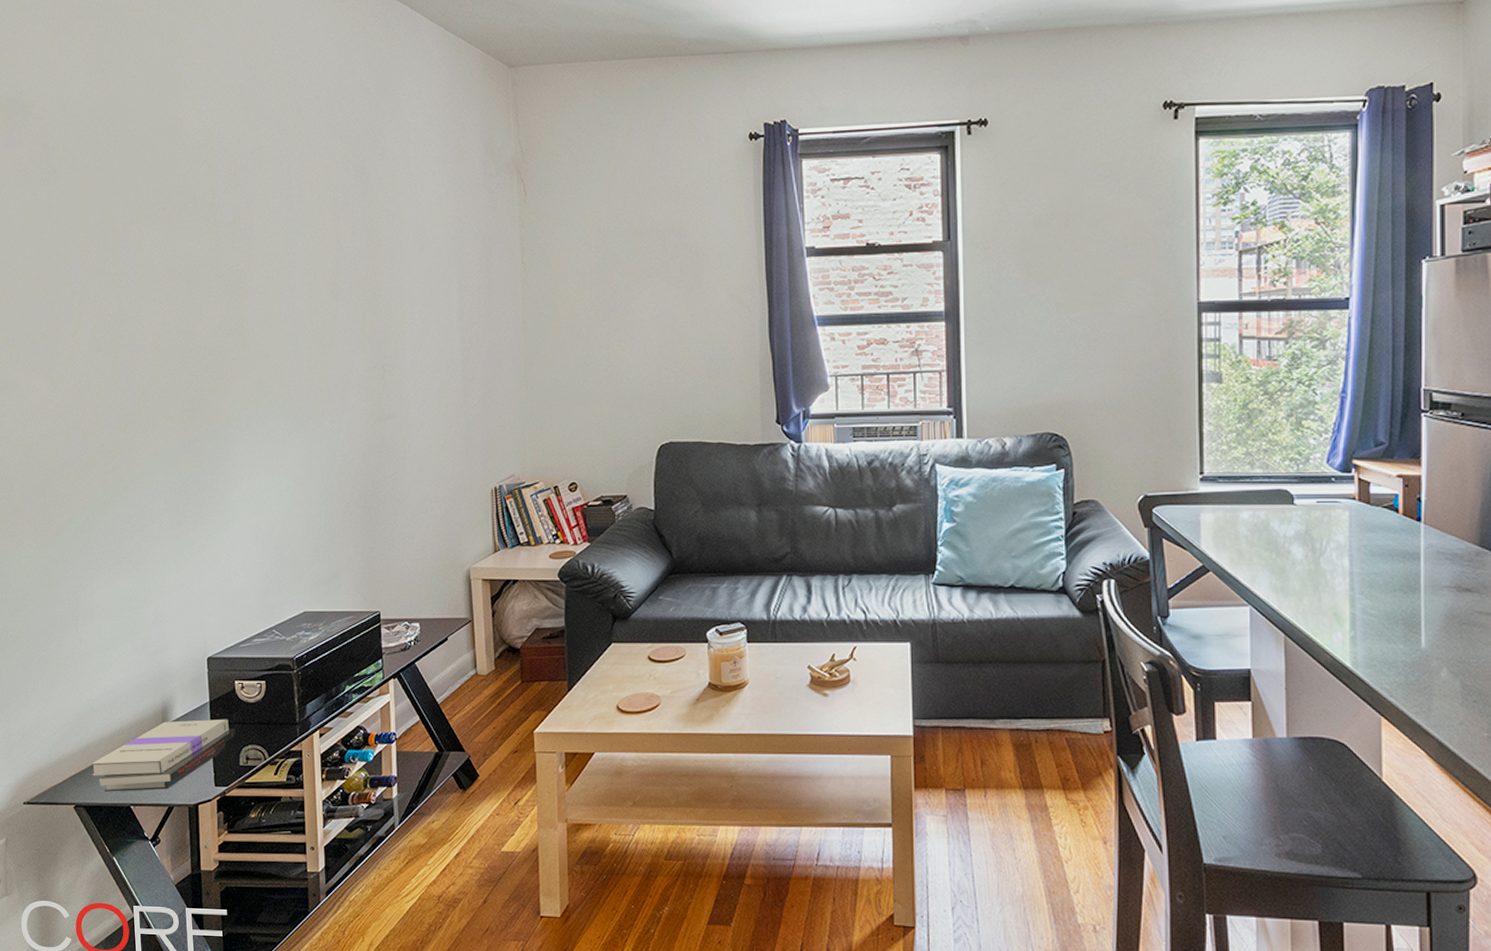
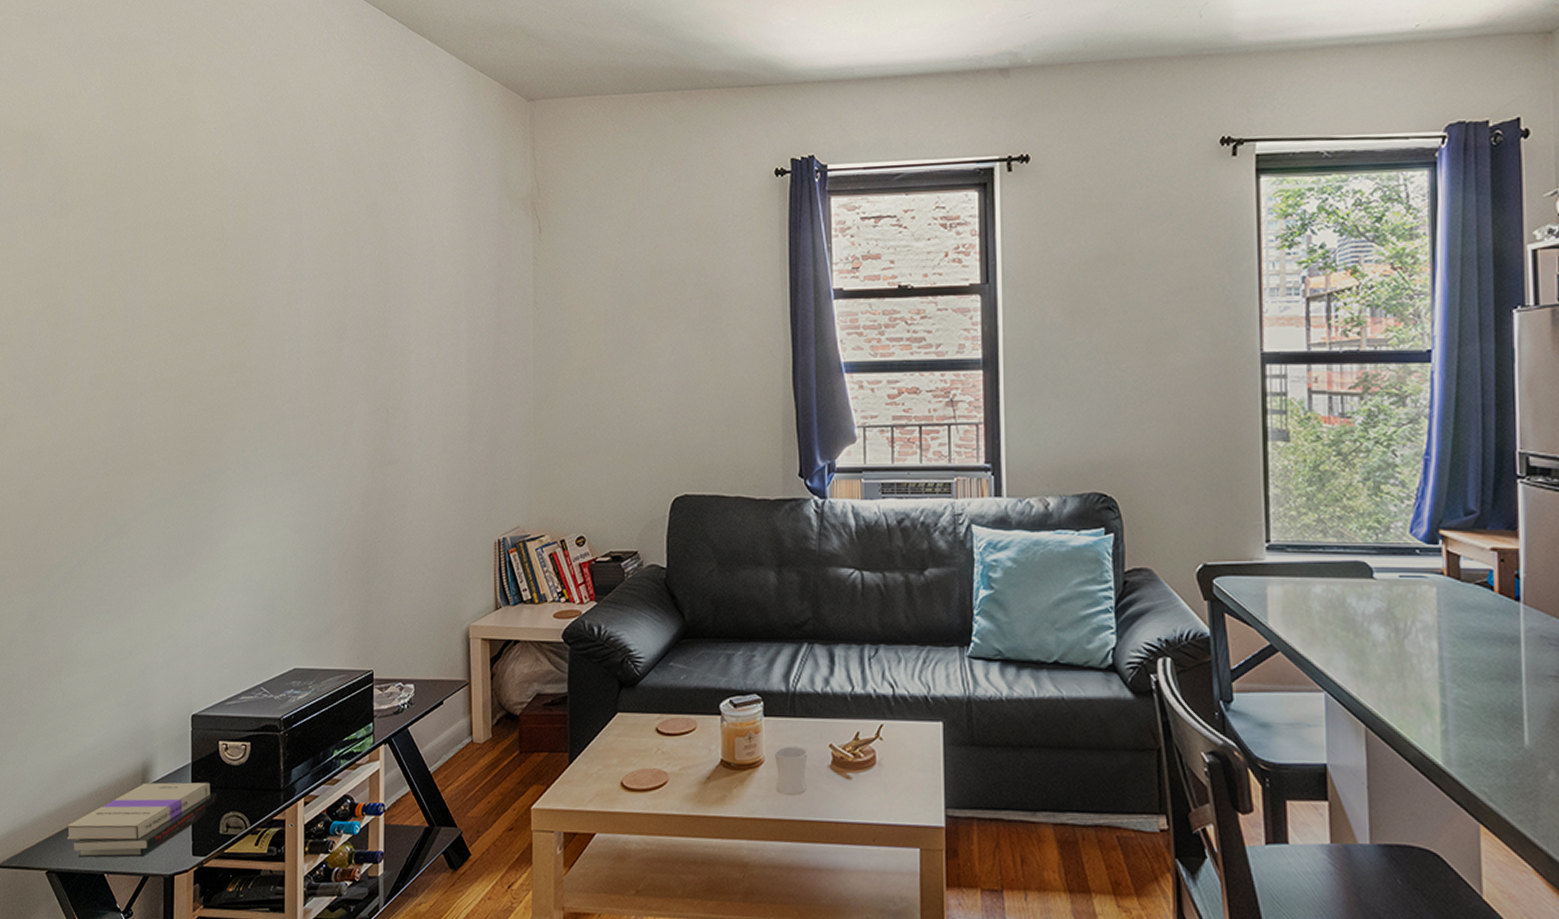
mug: none [758,668,788,712] -> present [775,746,808,795]

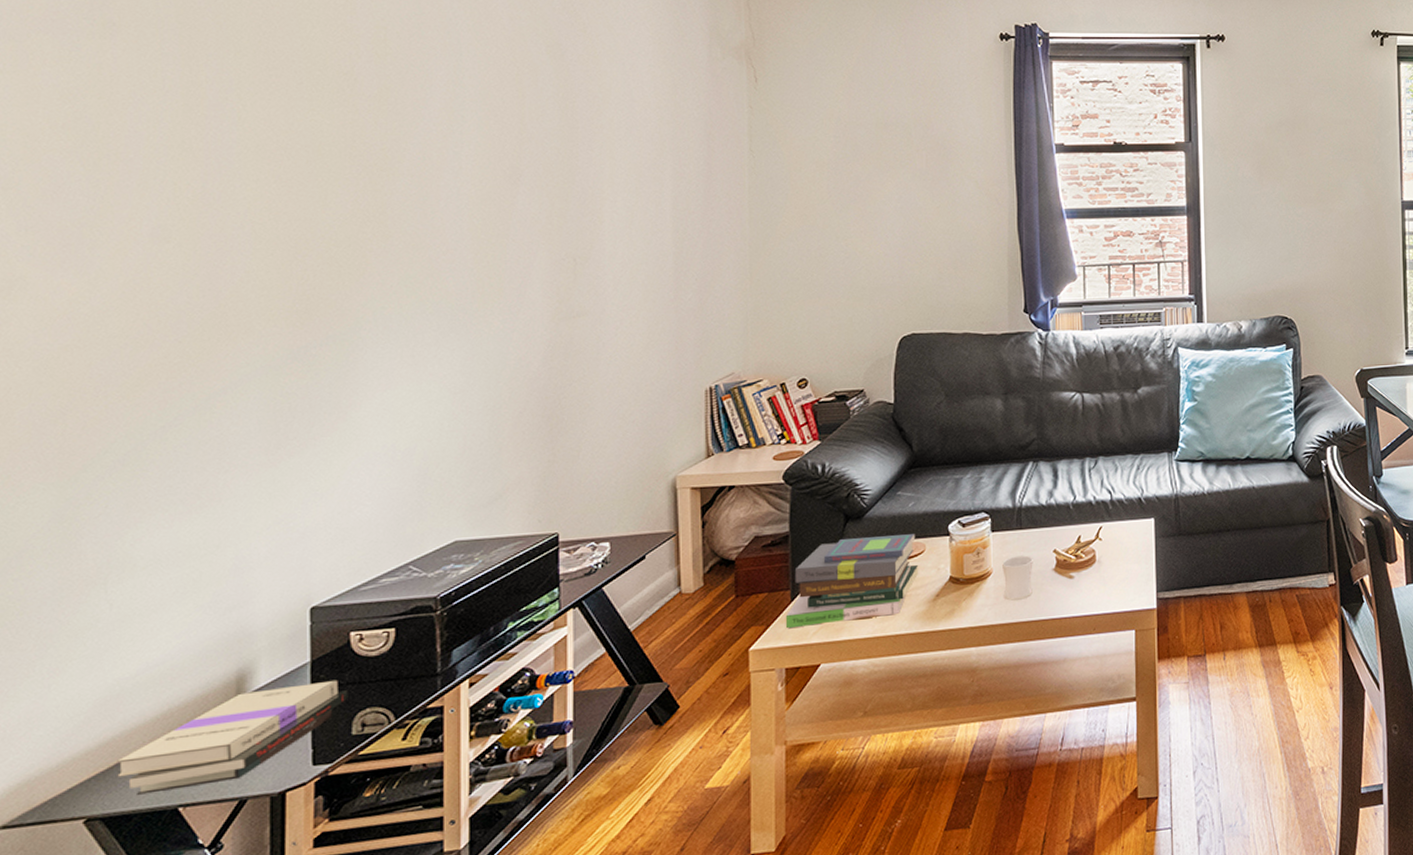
books: none [563,706,690,793] -> present [785,534,919,628]

